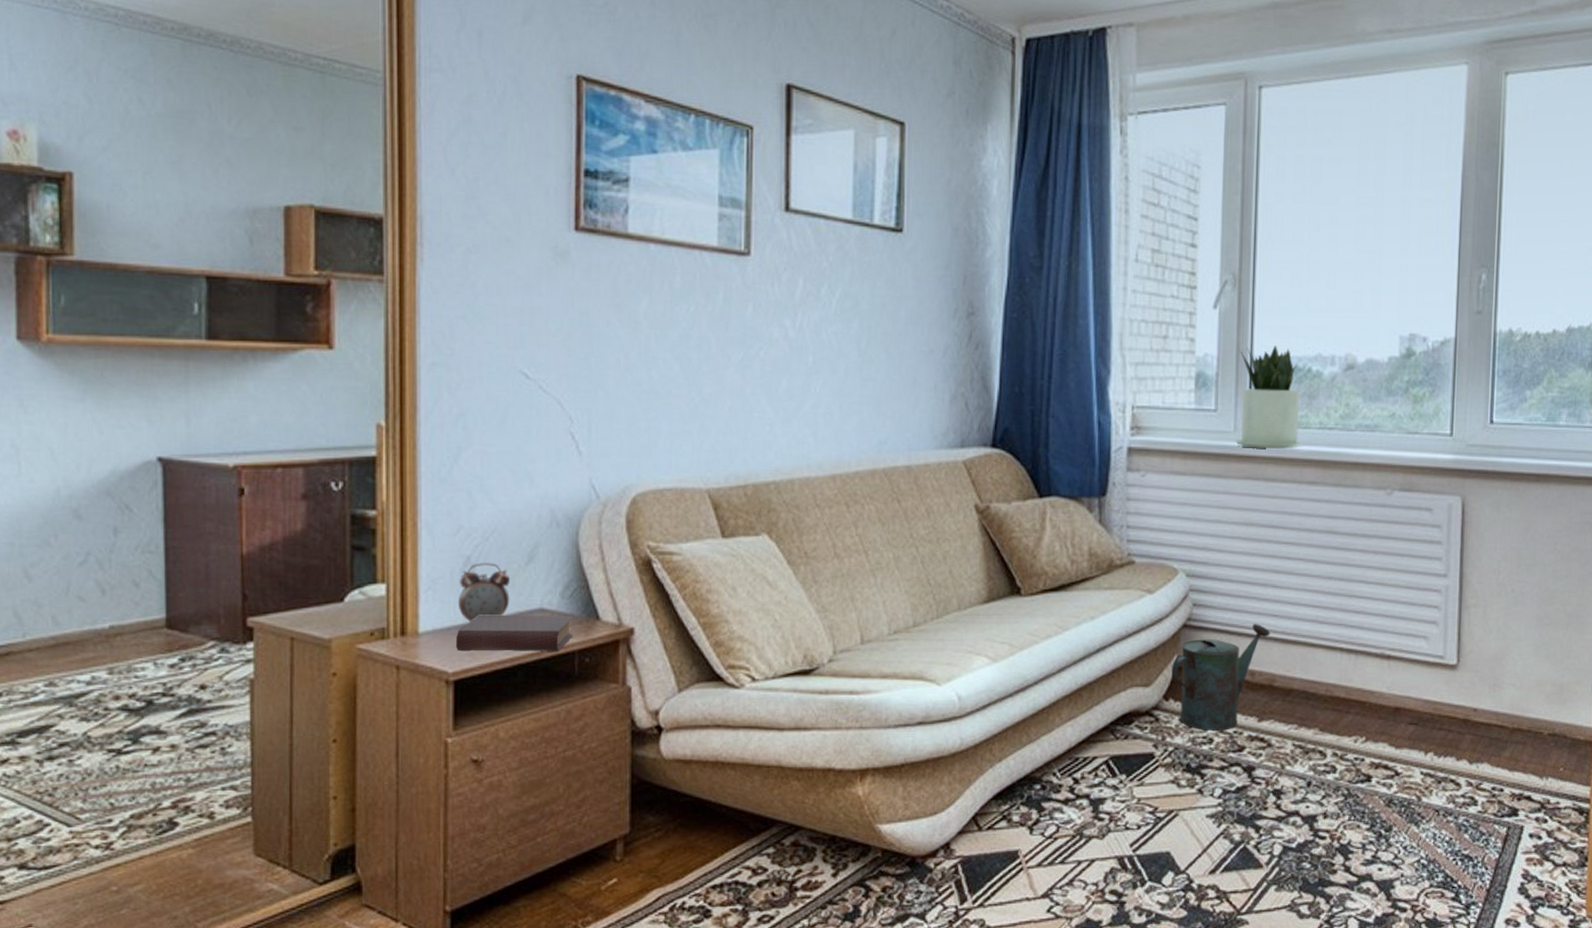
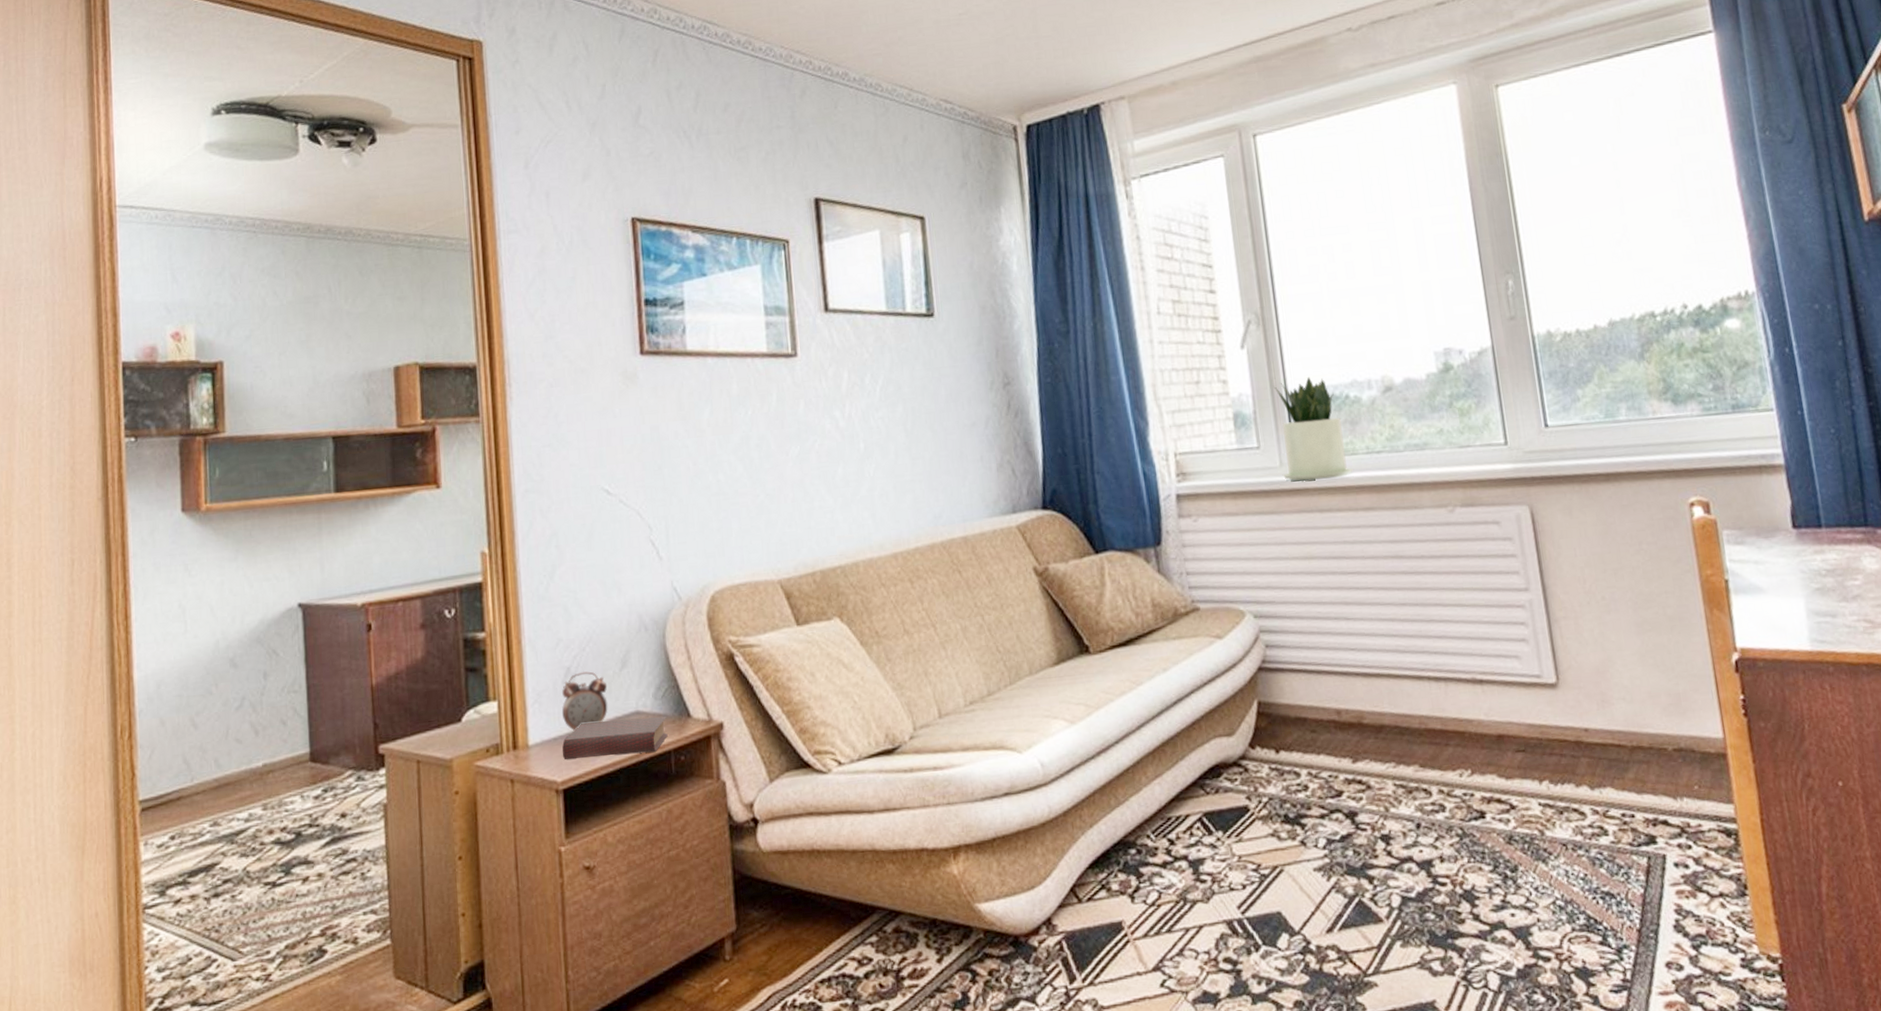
watering can: present [1172,624,1270,731] -> none [1253,659,1351,777]

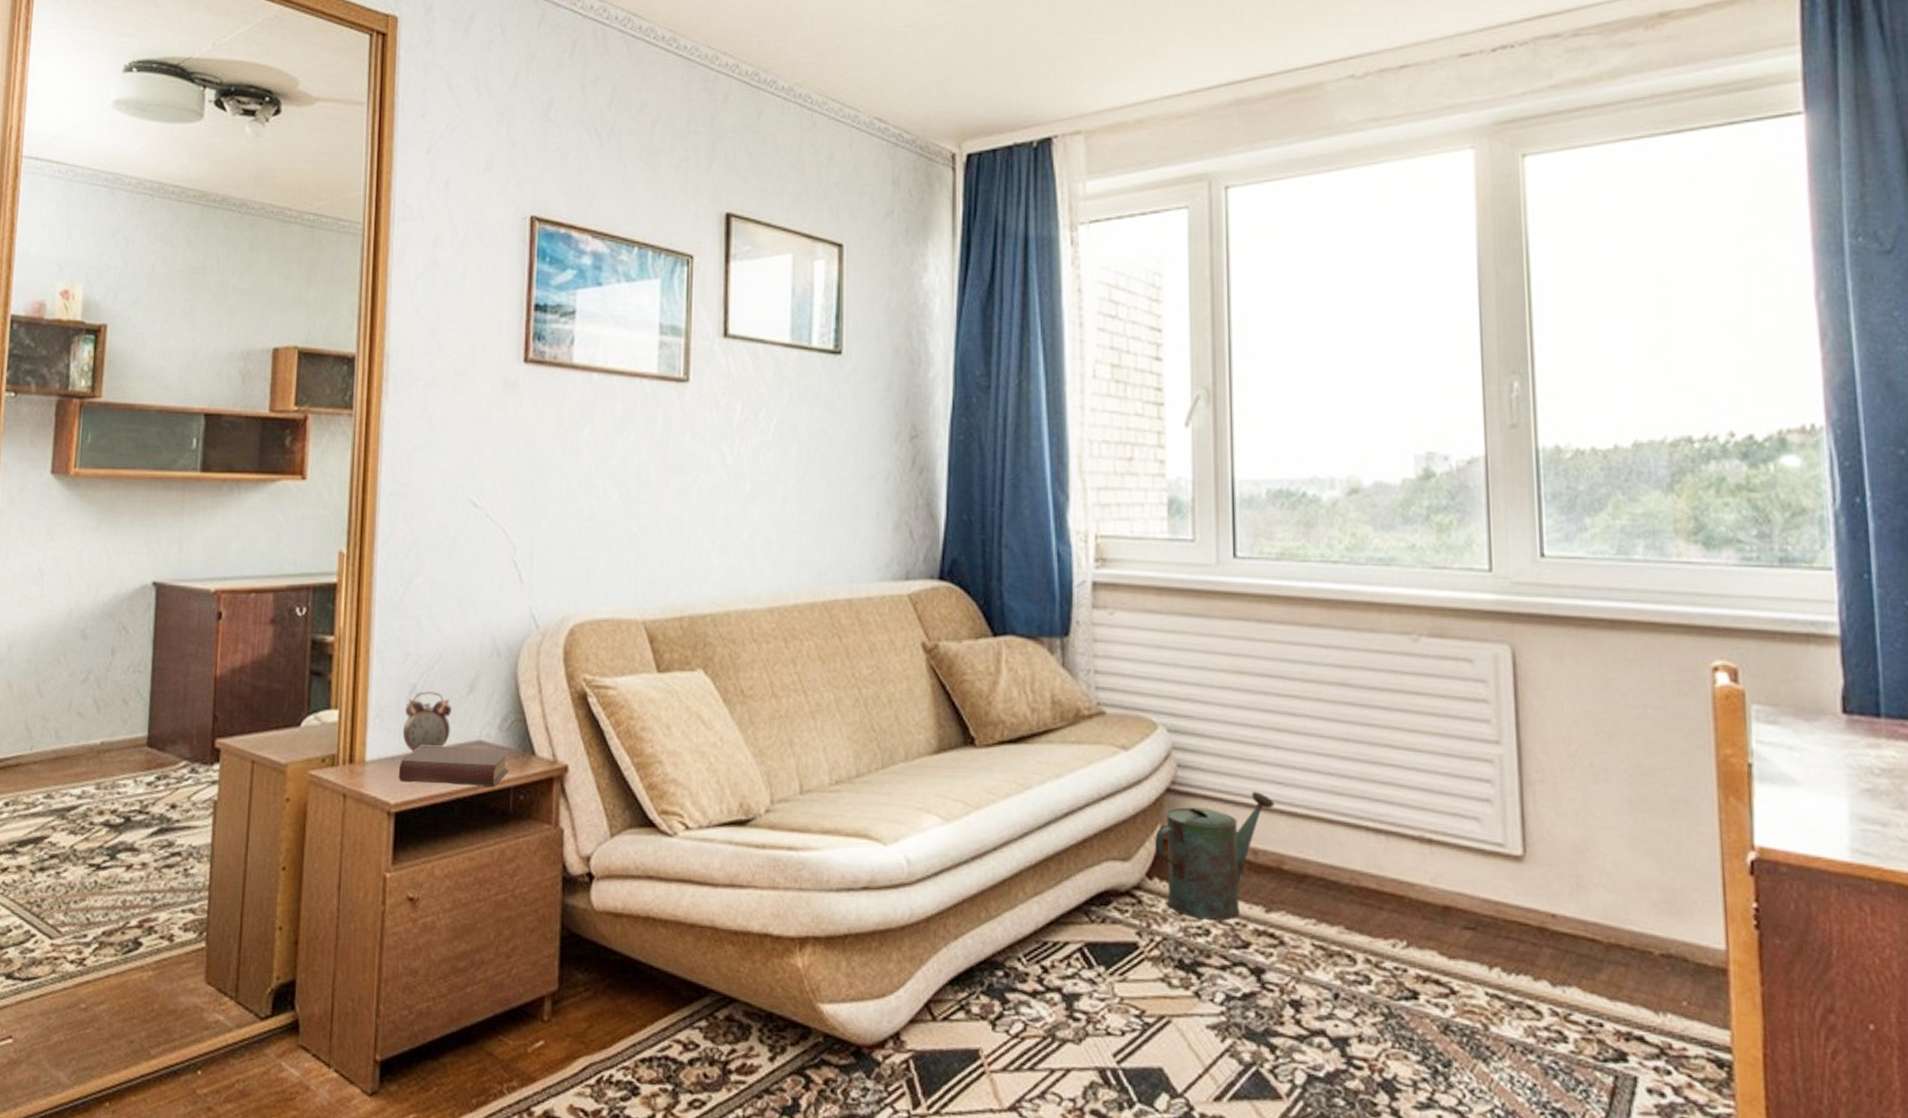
watering can: none [1253,659,1351,777] -> present [1155,792,1275,920]
planter: present [1274,377,1354,481] -> none [1217,467,1304,585]

